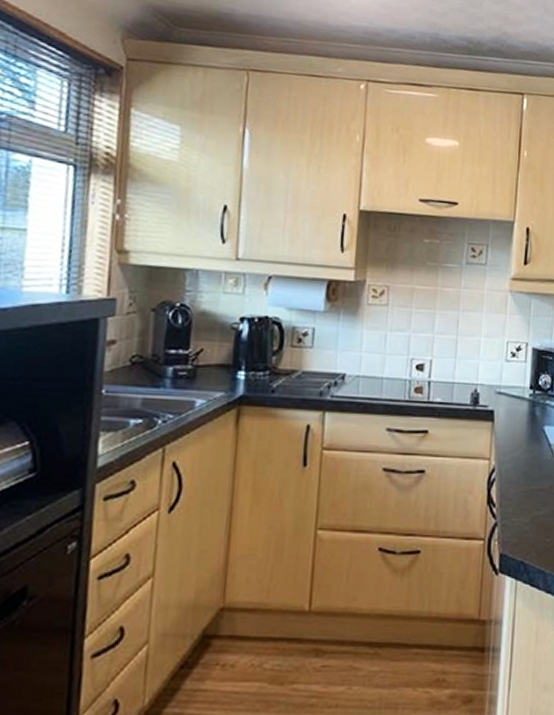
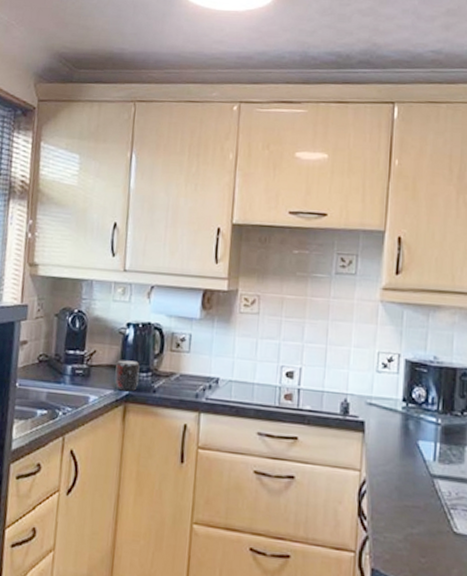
mug: none [226,358,256,393] -> present [115,360,140,392]

